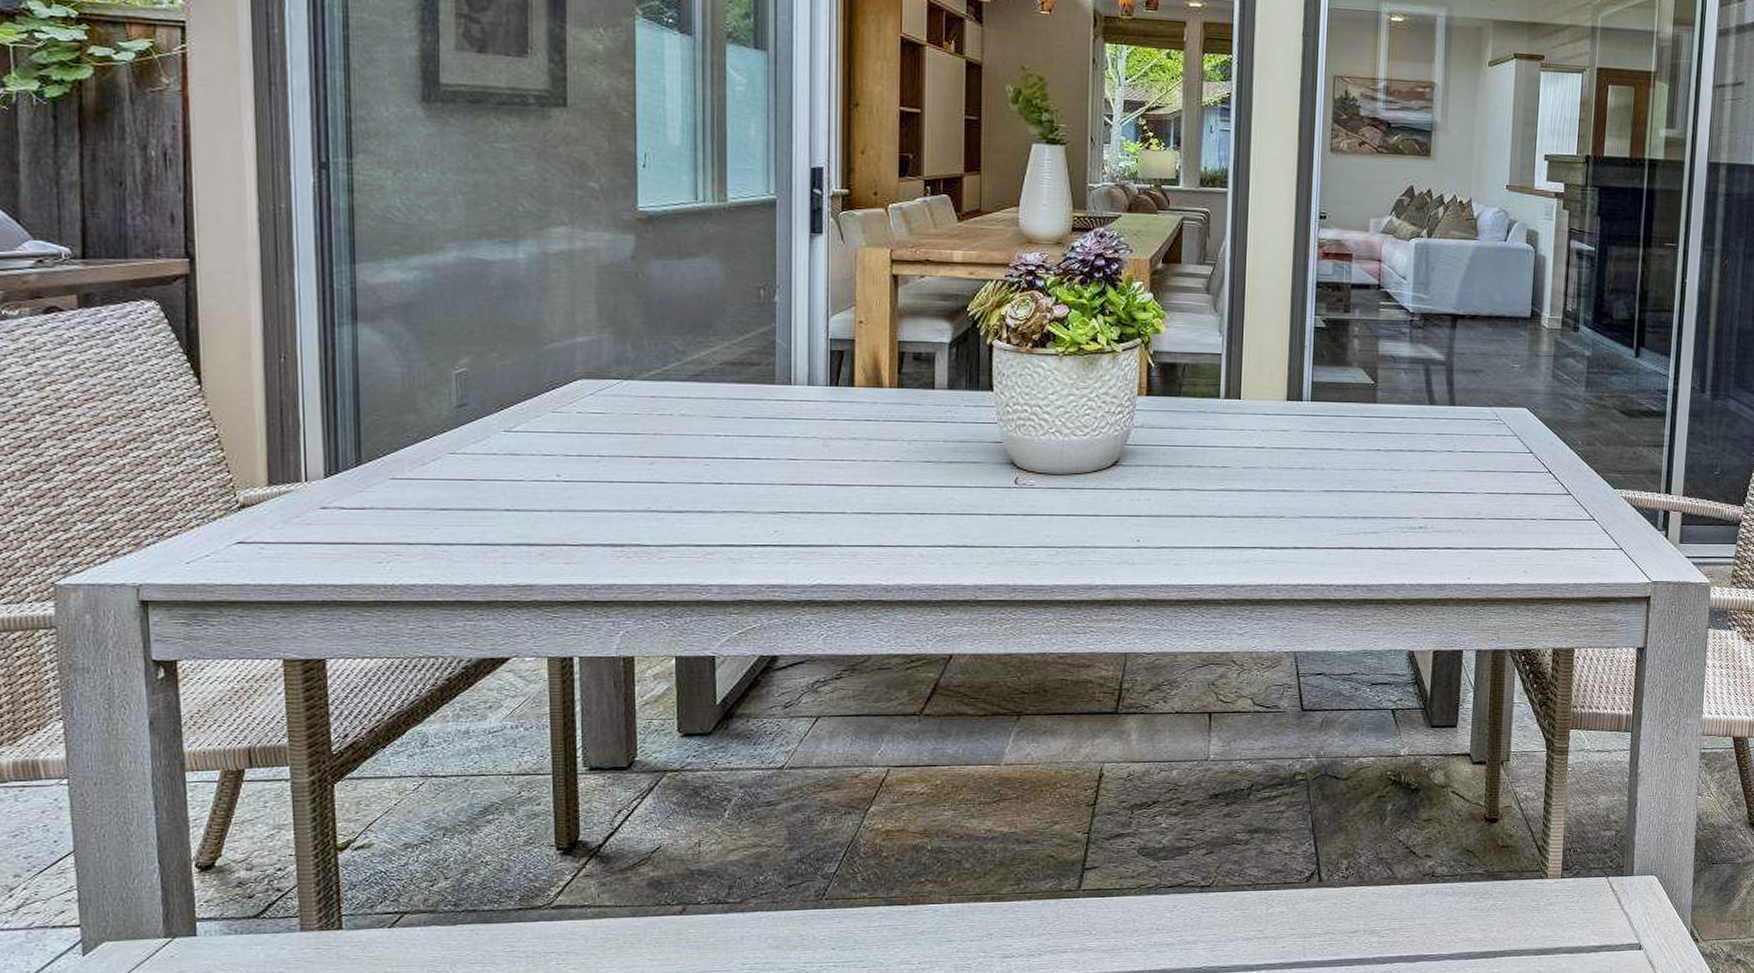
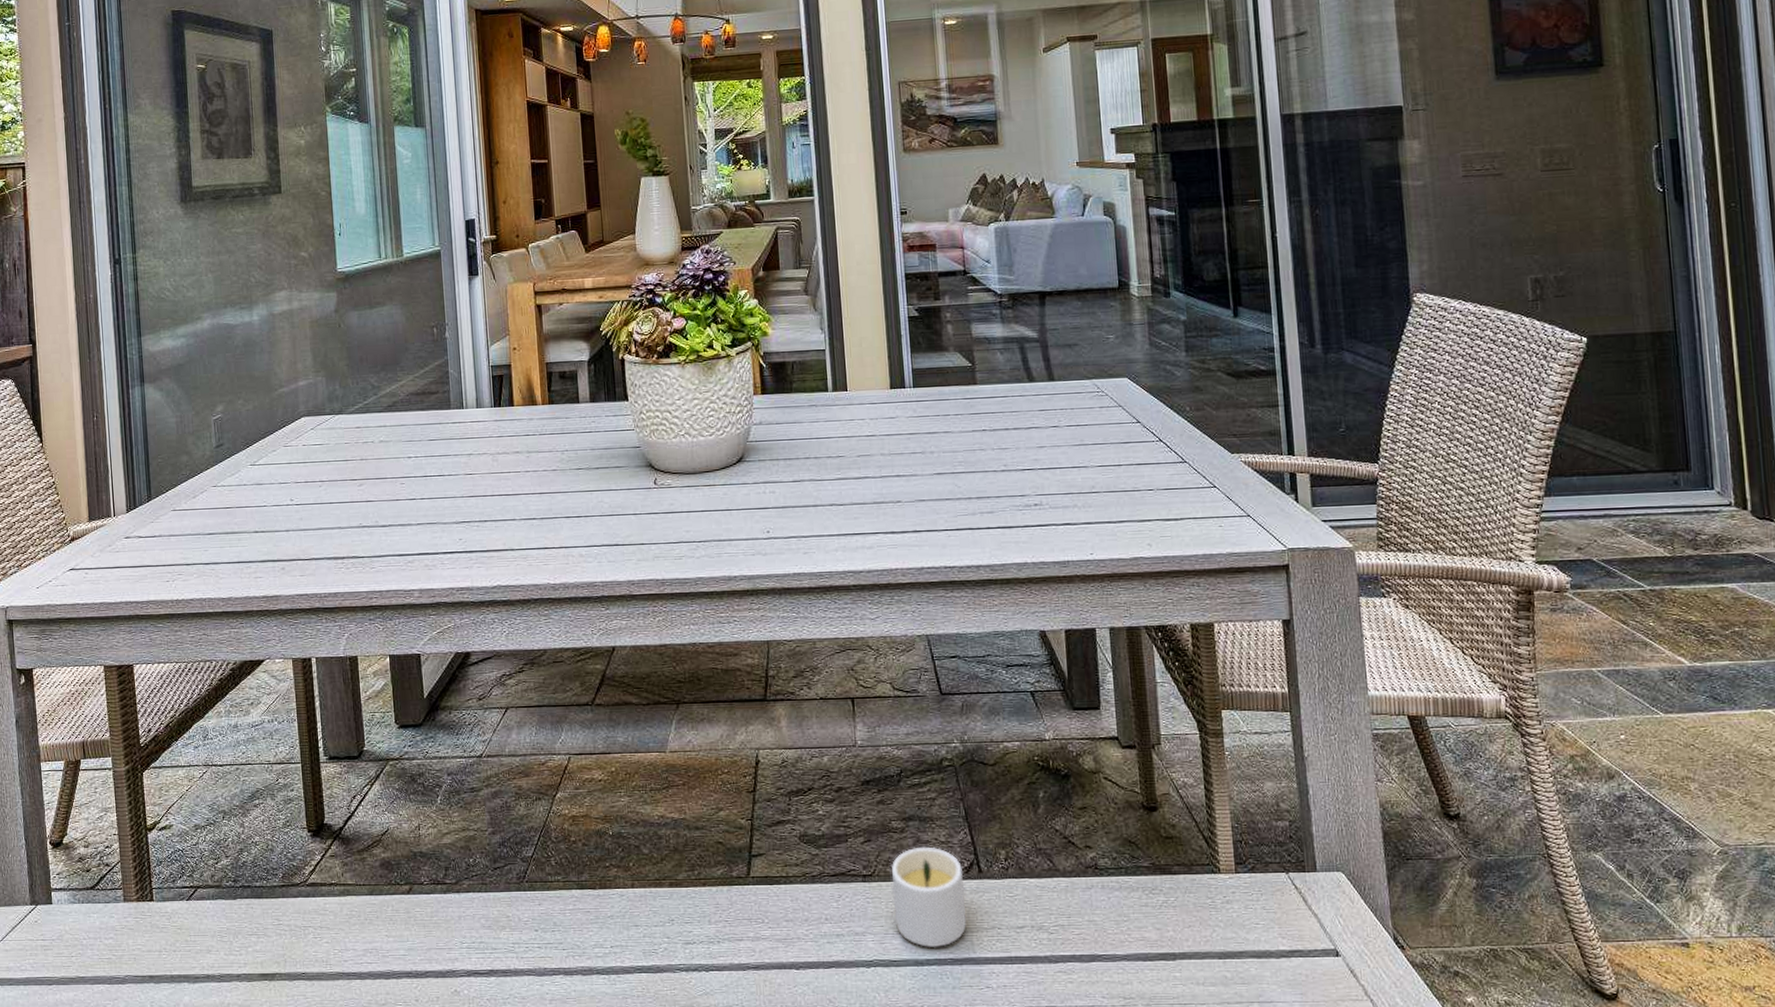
candle: none [1229,857,1304,954] -> present [891,846,967,948]

